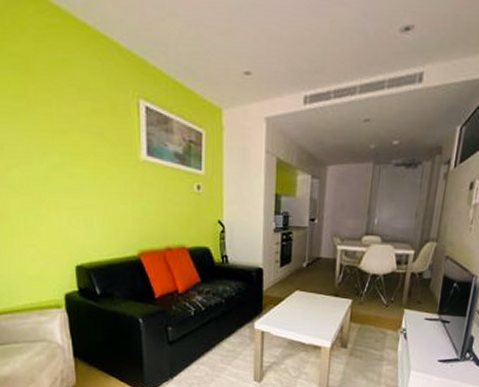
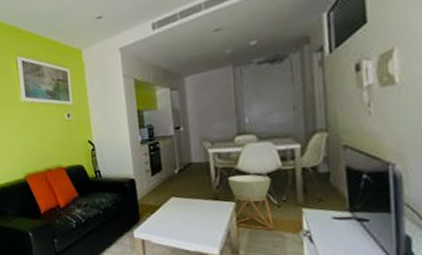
planter: none [348,273,386,327] -> present [228,174,274,230]

